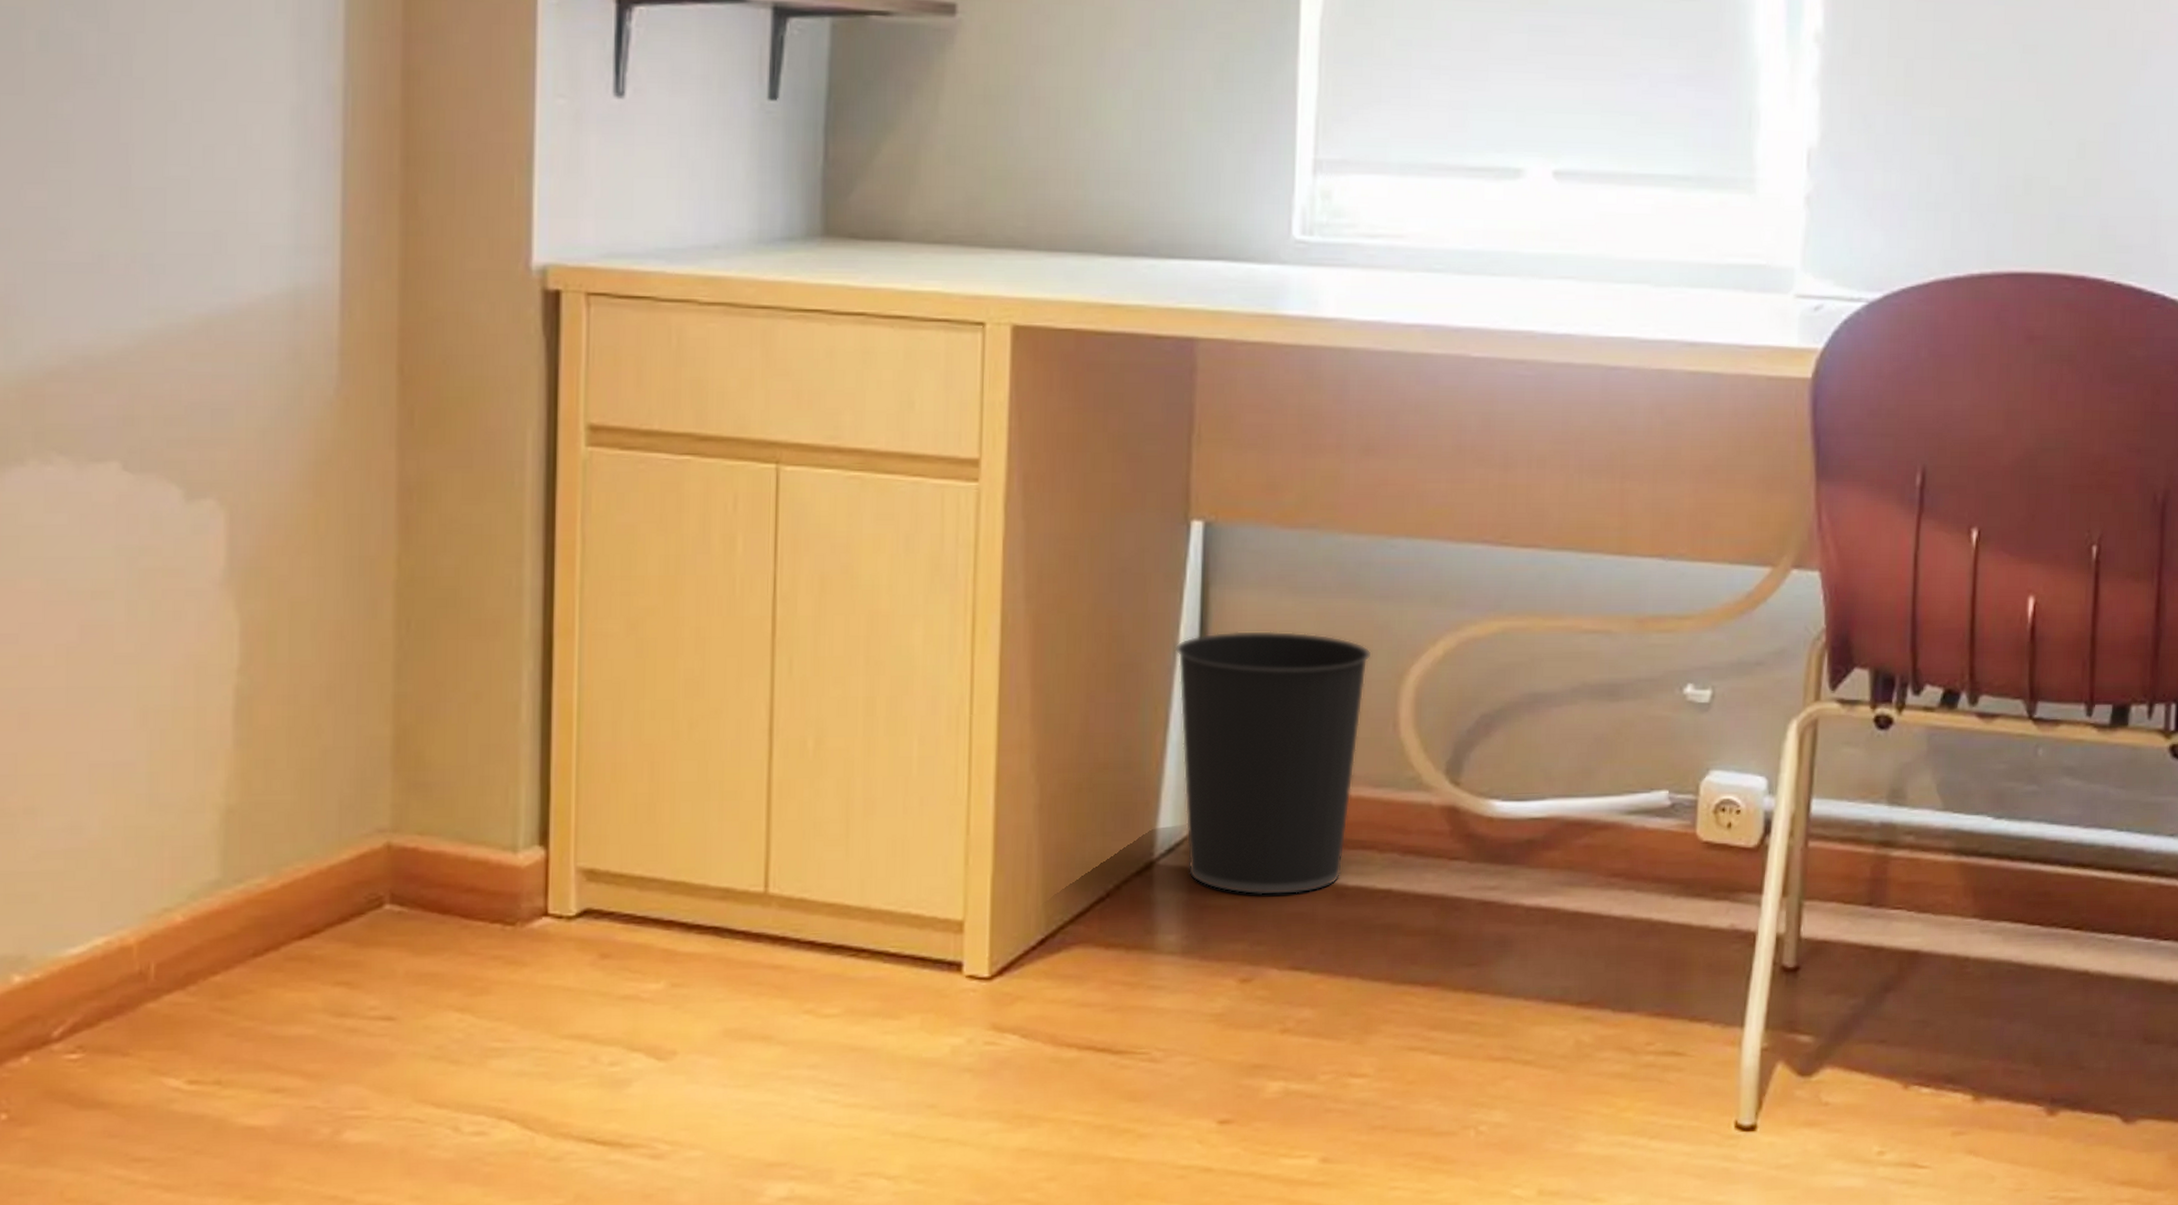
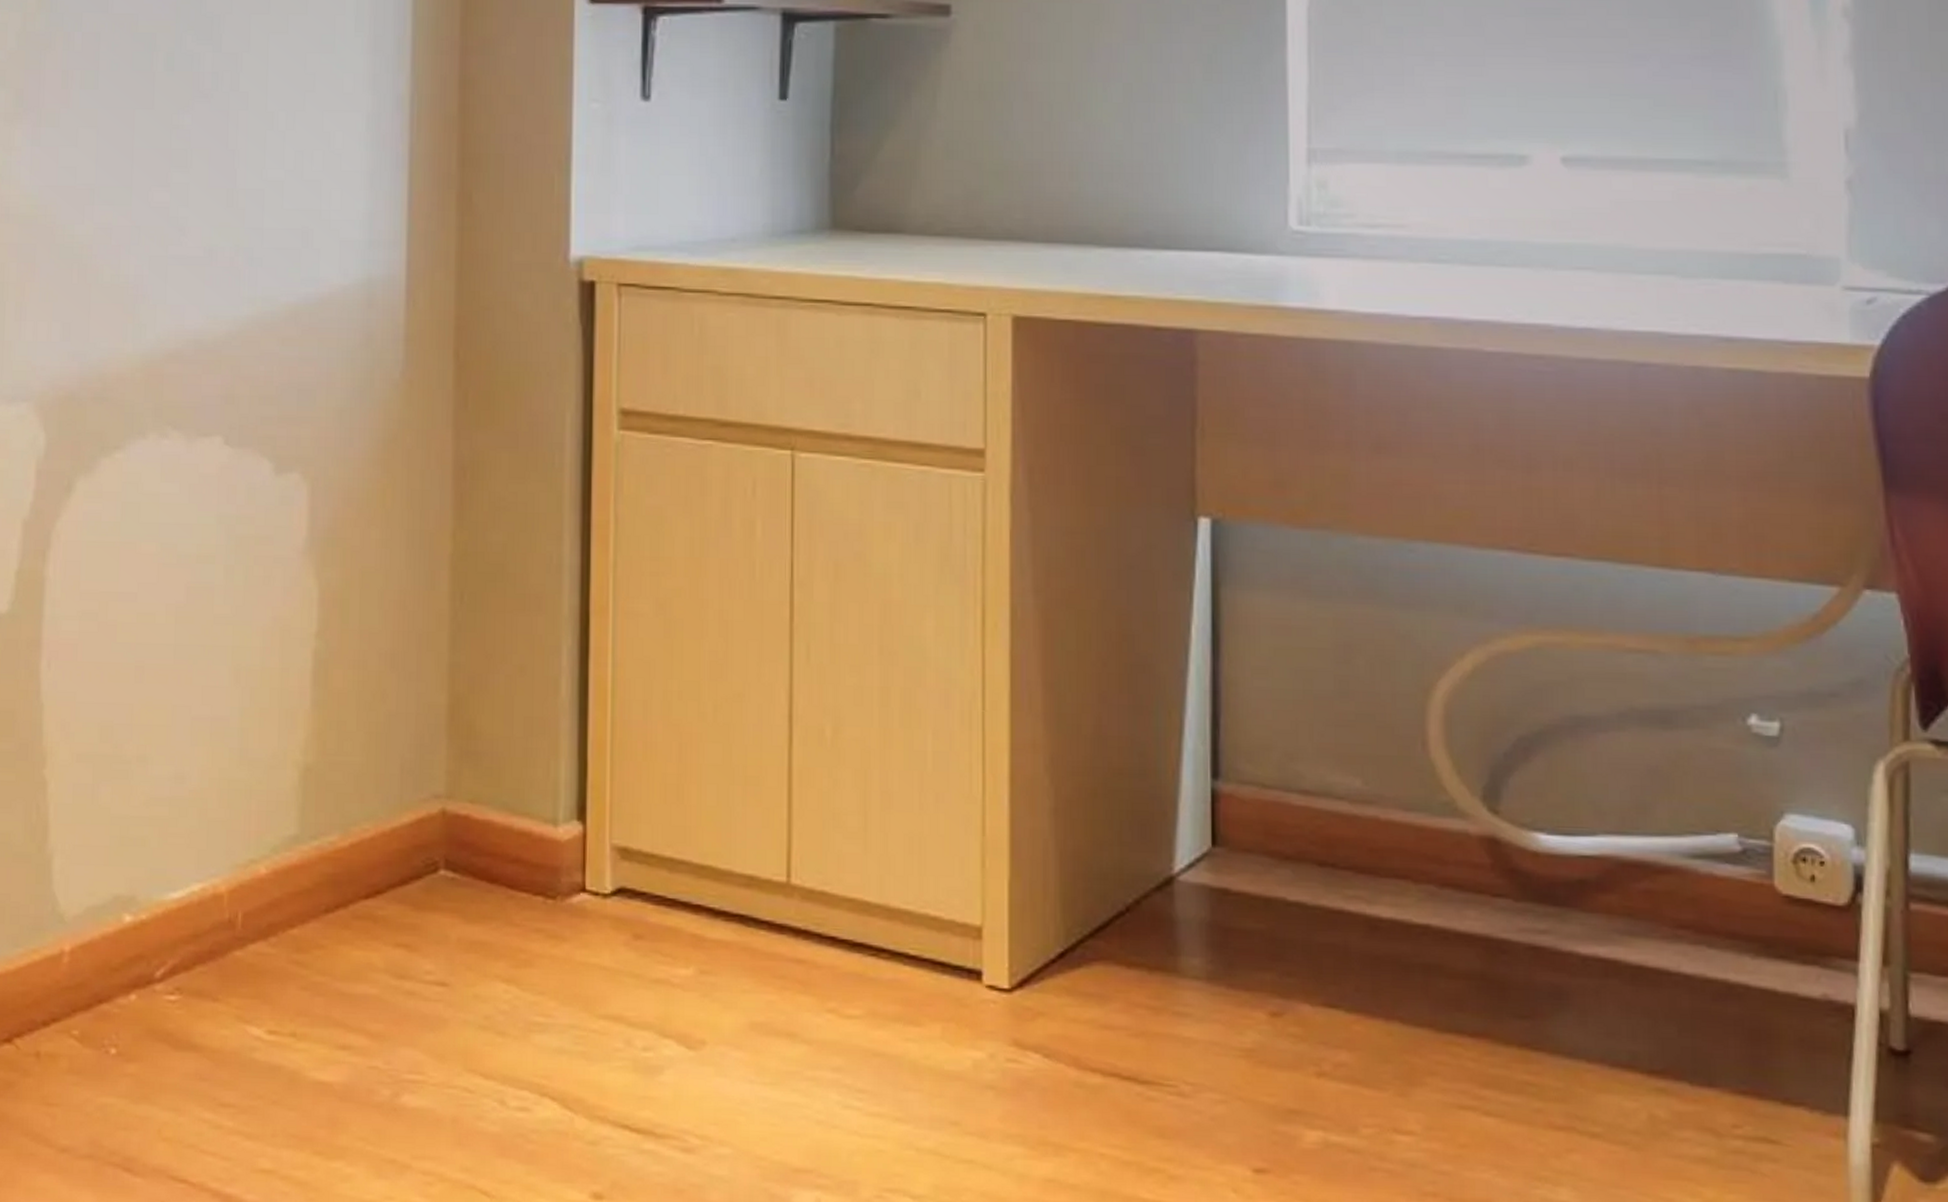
wastebasket: present [1174,631,1371,896] -> none [1186,635,1394,923]

